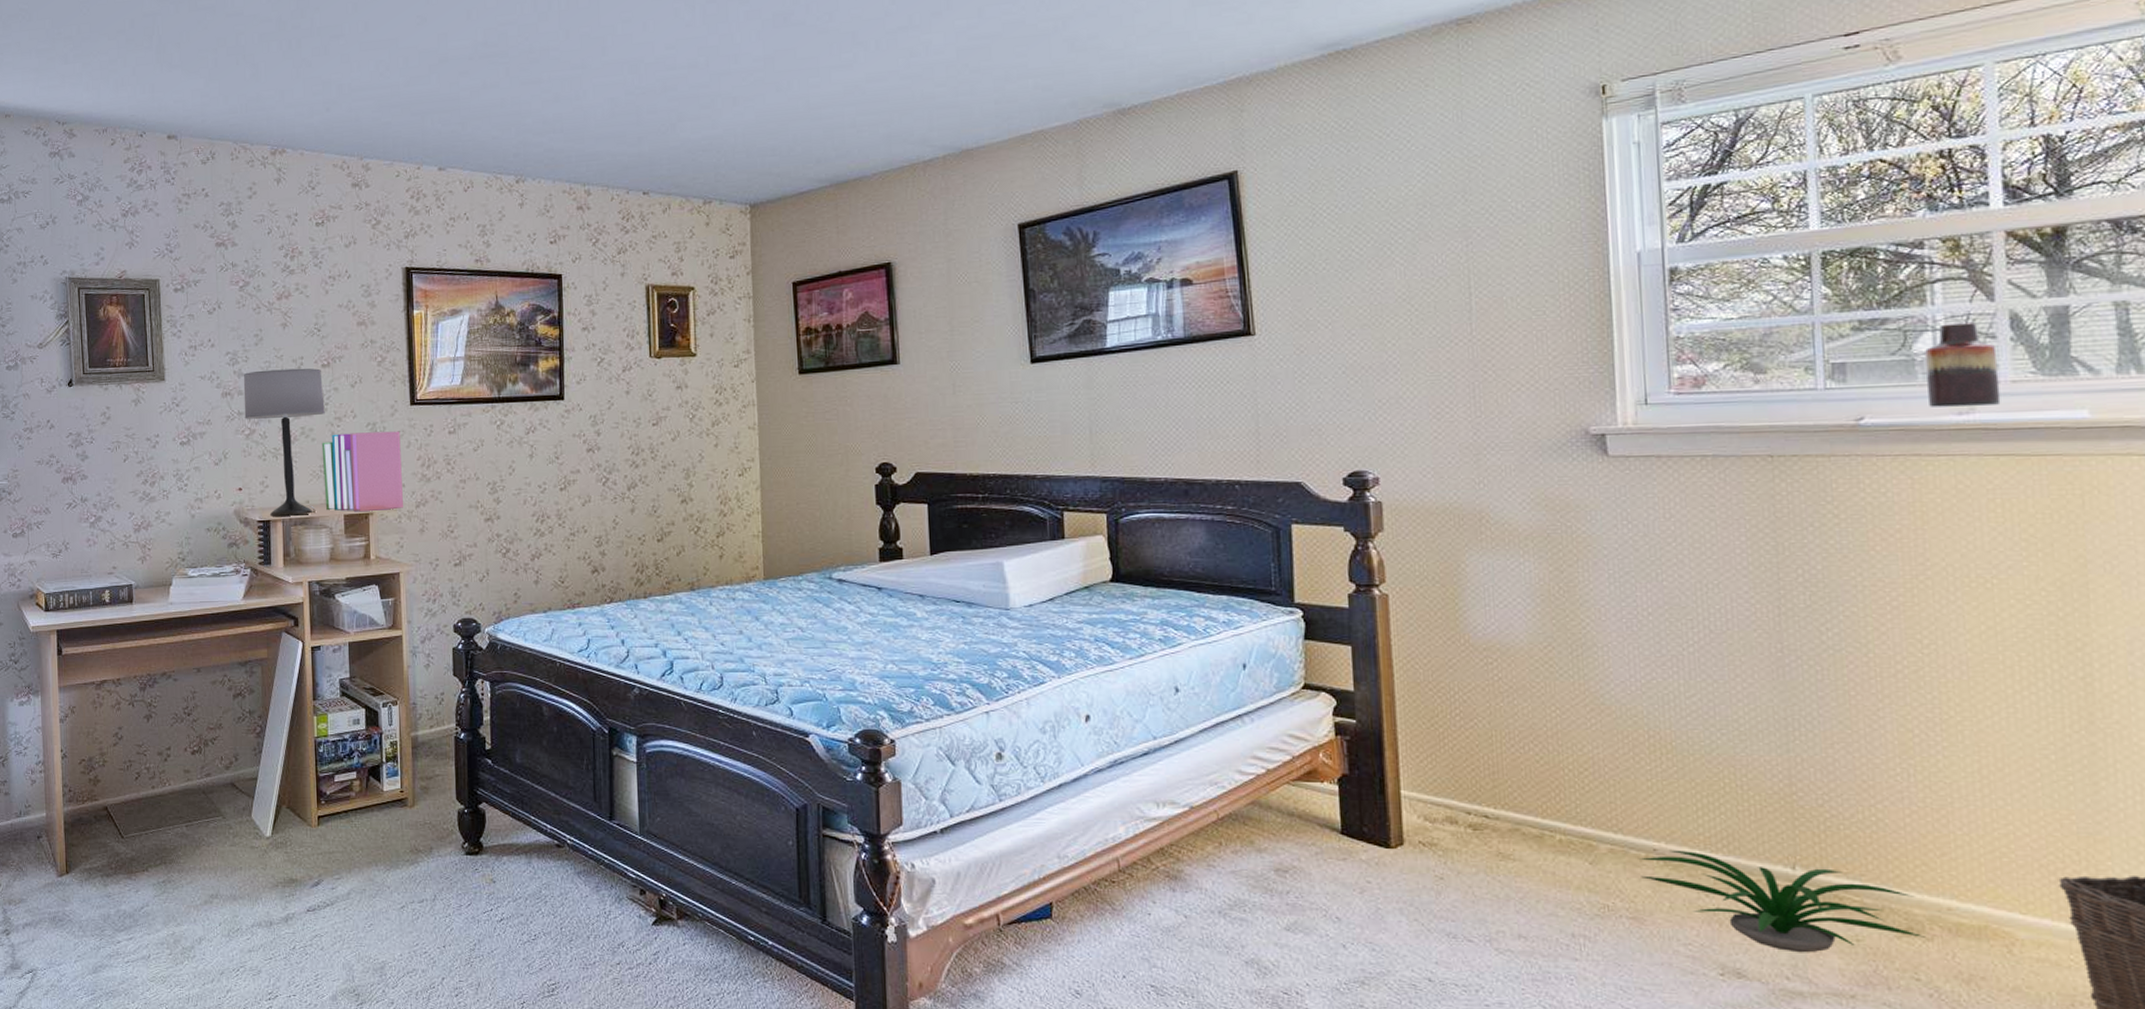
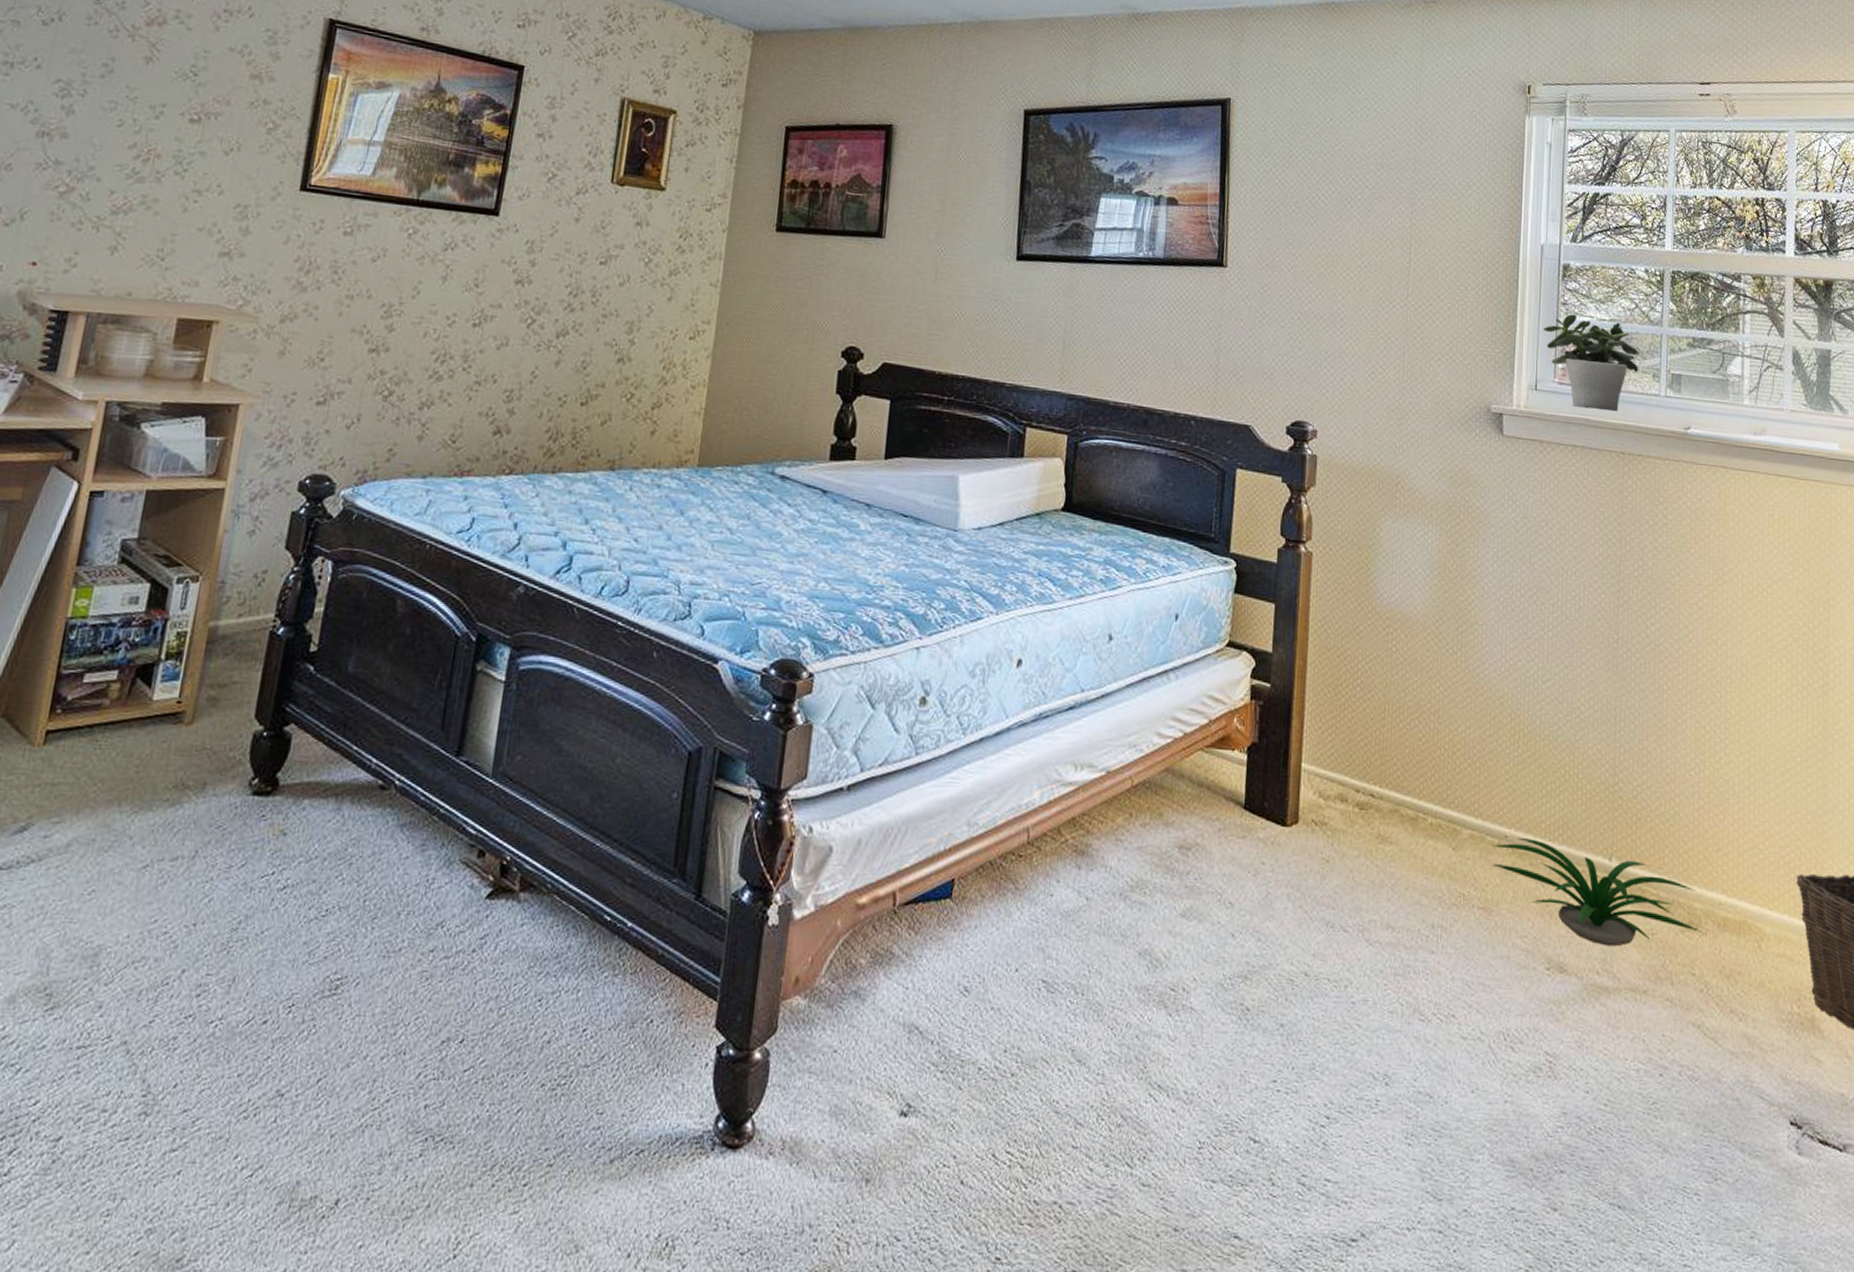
table lamp: present [243,368,325,516] -> none [63,110,187,311]
books: present [321,431,403,512] -> none [154,210,279,321]
potted plant: none [1650,318,1785,416] -> present [1544,313,1639,412]
vase: present [1925,323,2001,407] -> none [1736,351,1783,430]

